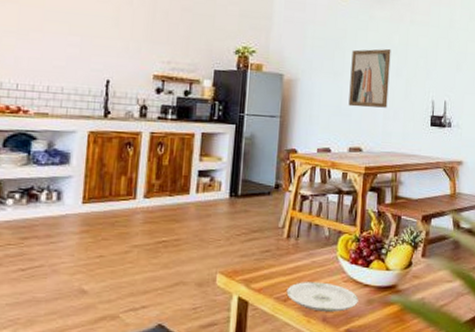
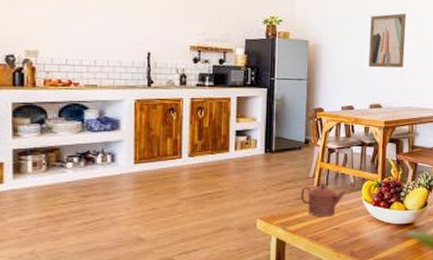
teapot: none [267,235,320,275] -> present [300,183,346,217]
plate: present [286,282,359,312] -> none [318,222,381,248]

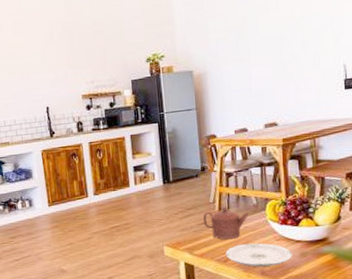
plate: none [318,222,381,248] -> present [225,243,292,267]
wall art: present [368,13,406,68] -> none [255,24,298,87]

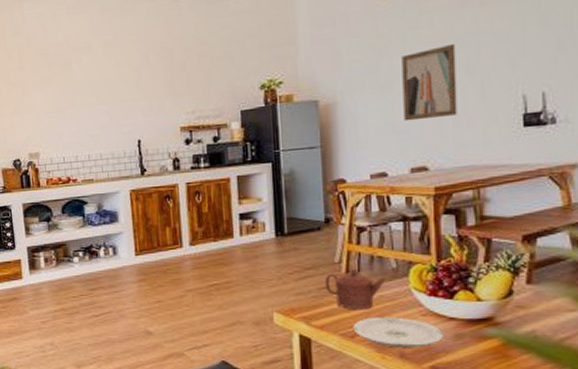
wall art: none [255,24,298,87] -> present [401,43,458,122]

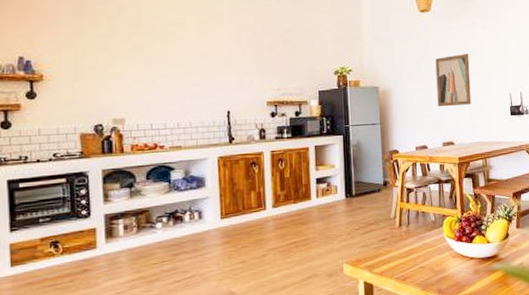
teapot: present [324,269,387,310] -> none [383,223,428,257]
plate: present [352,317,443,348] -> none [404,260,467,286]

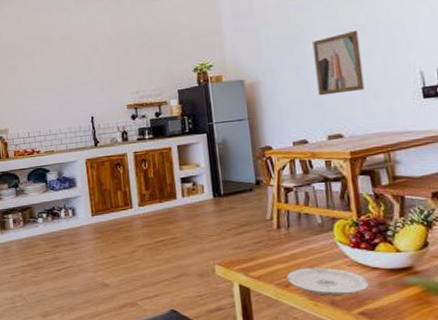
plate: none [404,260,467,286] -> present [286,267,369,296]

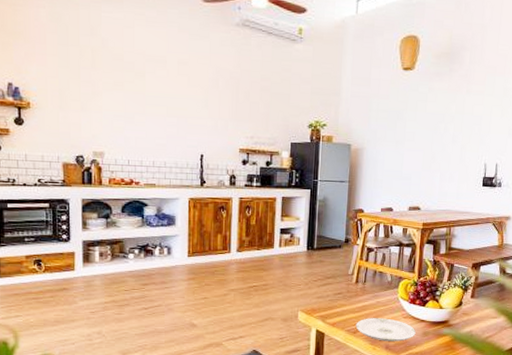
wall art: present [312,30,365,96] -> none [409,117,448,171]

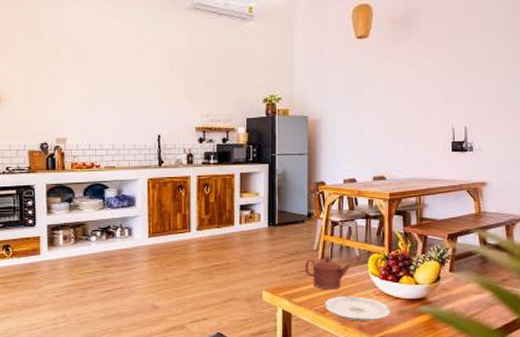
teapot: none [339,280,383,312] -> present [305,256,352,290]

